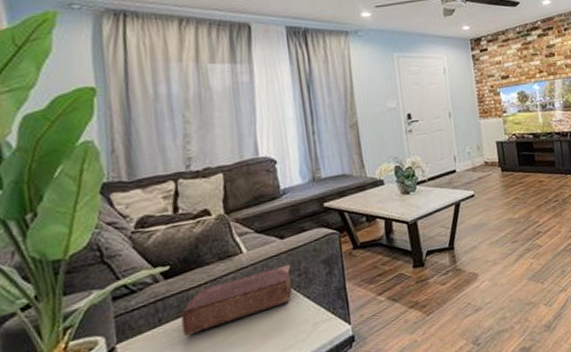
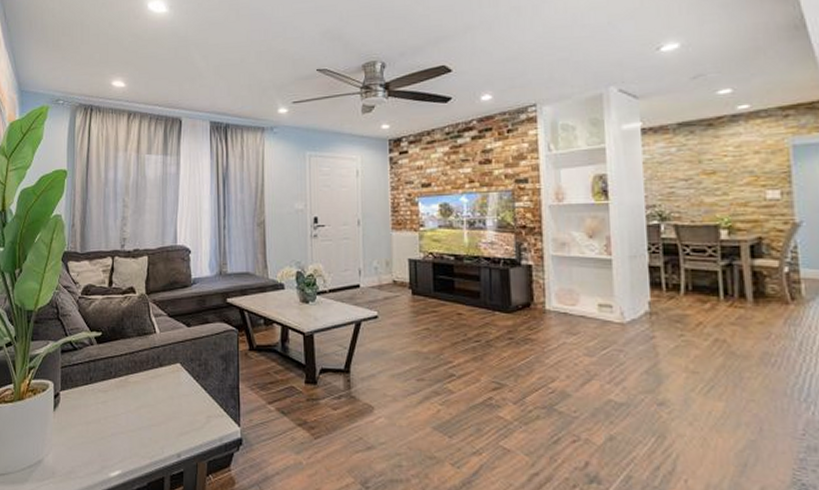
book: present [181,264,293,337] -> none [106,352,194,399]

